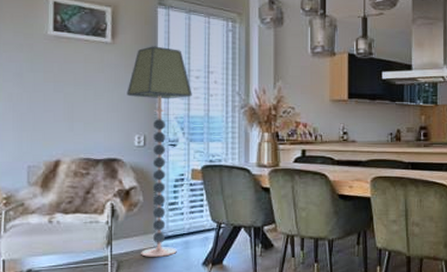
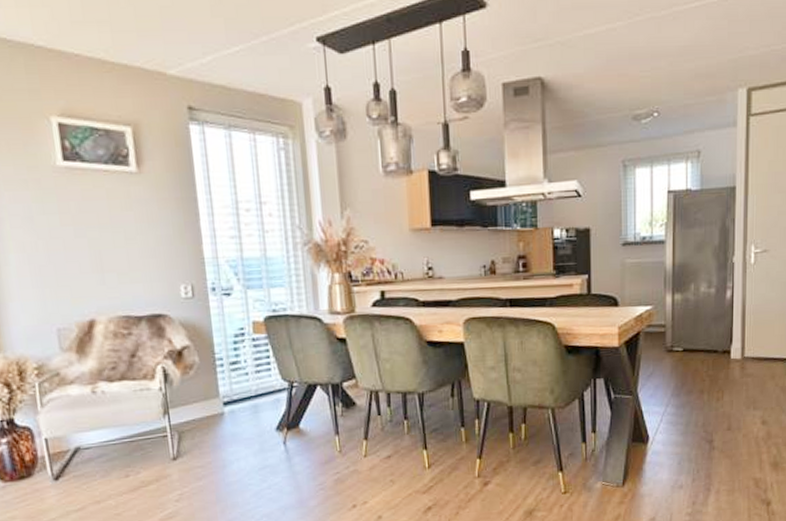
floor lamp: present [127,46,192,257] -> none [163,173,246,425]

